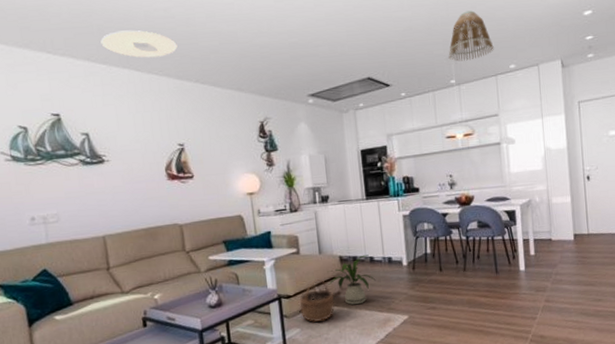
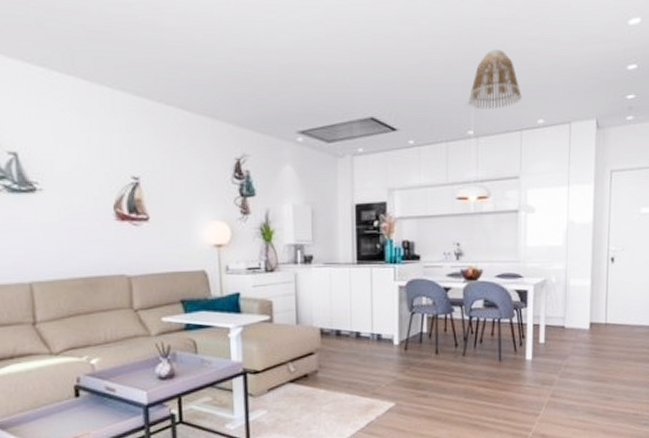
ceiling light: present [100,30,177,58] -> none [39,26,138,65]
wicker basket: present [299,279,336,323] -> none [267,354,311,405]
house plant: present [327,254,376,305] -> none [304,329,361,387]

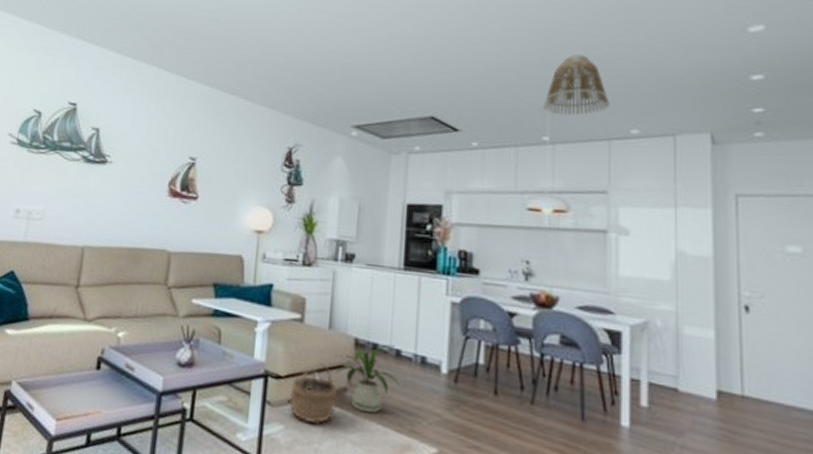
wicker basket: none [267,354,311,405] -> present [288,362,339,425]
house plant: none [304,329,361,387] -> present [333,344,400,414]

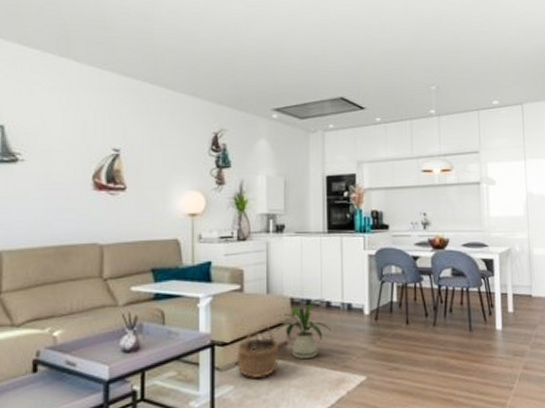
lamp shade: present [543,54,610,116] -> none [429,40,477,92]

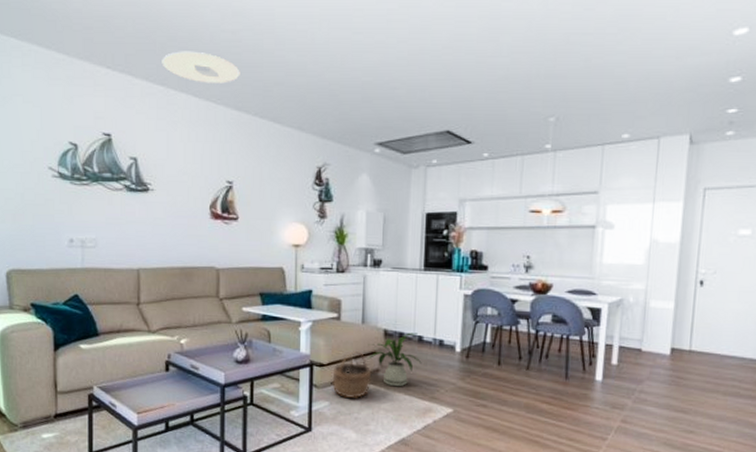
ceiling light: none [38,15,129,49] -> present [162,51,240,84]

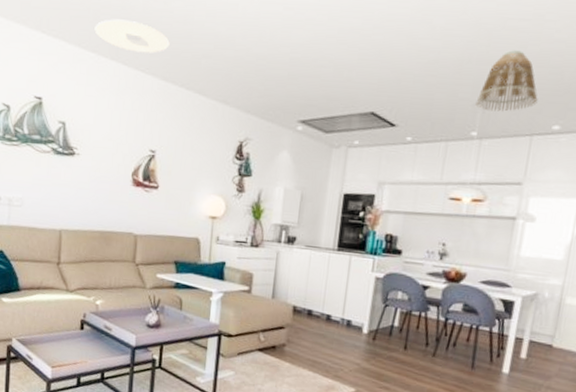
wicker basket: present [331,351,372,399] -> none [237,324,279,371]
house plant: present [367,332,422,387] -> none [274,310,328,363]
lamp shade: none [547,64,606,123] -> present [475,50,538,112]

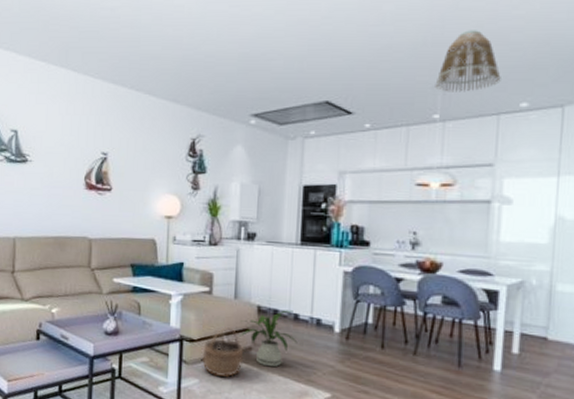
ceiling light: present [94,19,170,53] -> none [44,28,118,59]
wicker basket: none [237,324,279,371] -> present [201,327,244,378]
house plant: none [274,310,328,363] -> present [239,310,298,367]

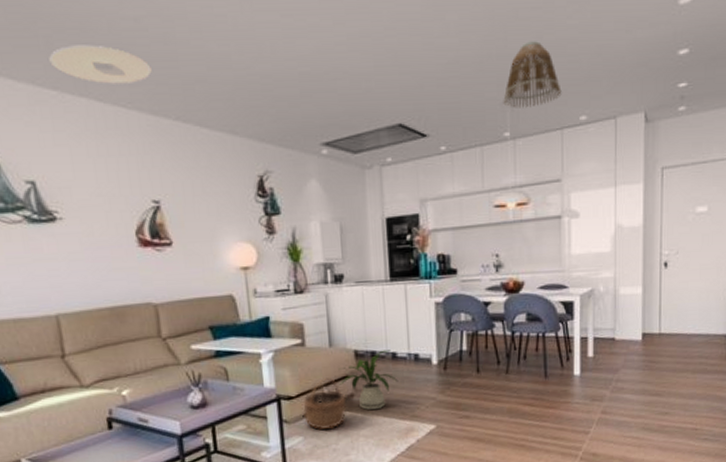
ceiling light: none [44,28,118,59] -> present [49,45,152,84]

